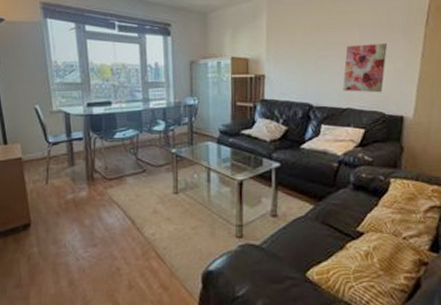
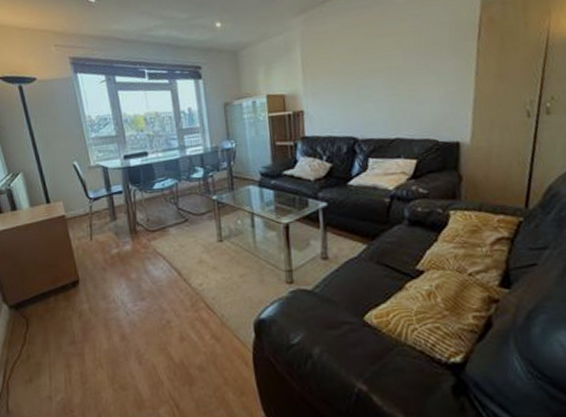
wall art: present [343,42,387,93] -> none [389,63,436,121]

